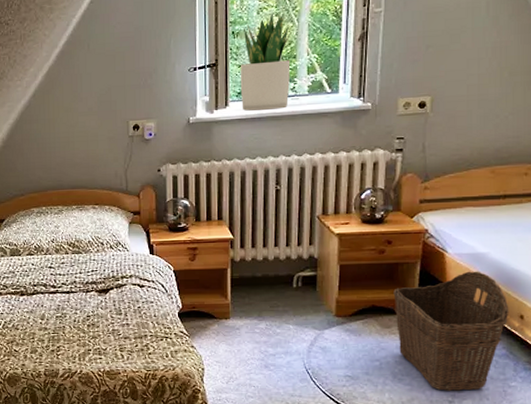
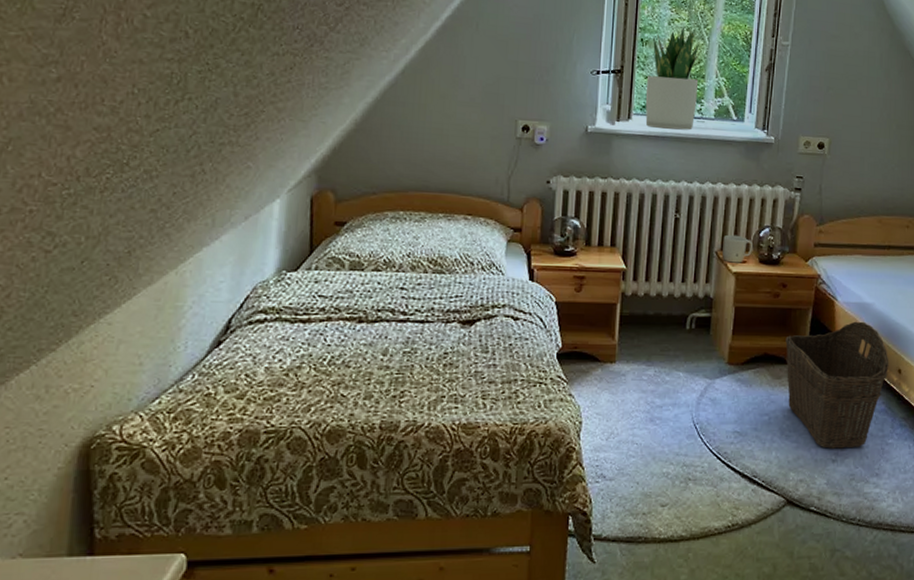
mug: none [324,199,355,225] -> present [722,234,754,263]

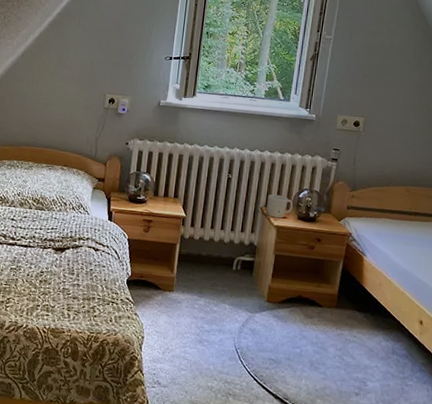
planter: present [645,26,702,131] -> none [207,22,256,107]
wicker basket: present [785,321,889,449] -> none [318,275,412,385]

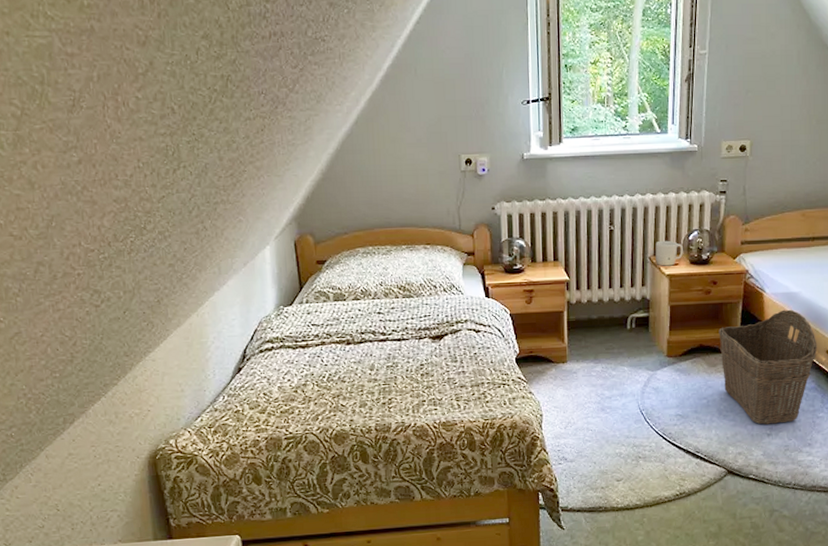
wicker basket: none [318,275,412,385] -> present [719,309,817,425]

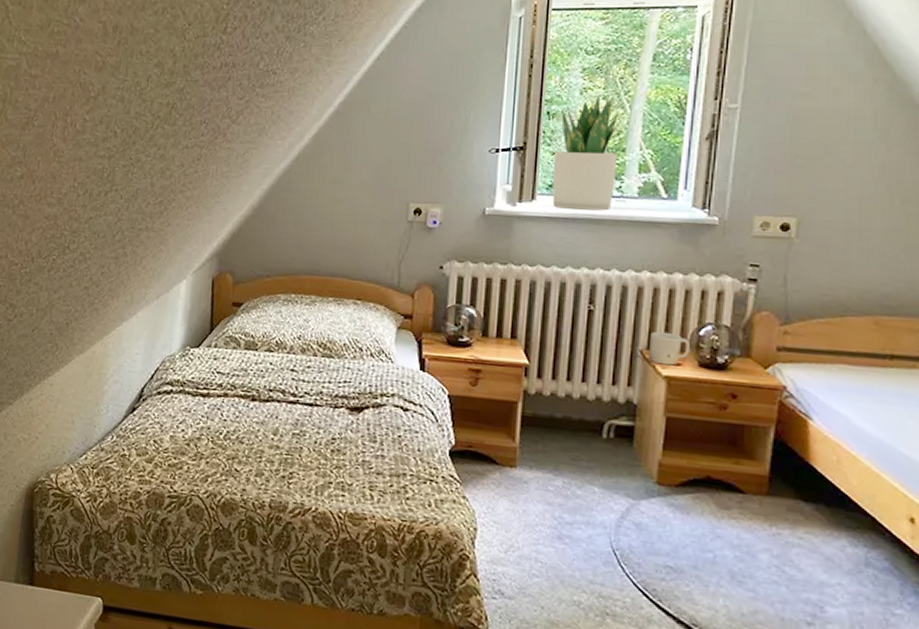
planter: none [573,47,623,149] -> present [552,94,621,211]
wicker basket: present [719,309,817,425] -> none [736,448,895,612]

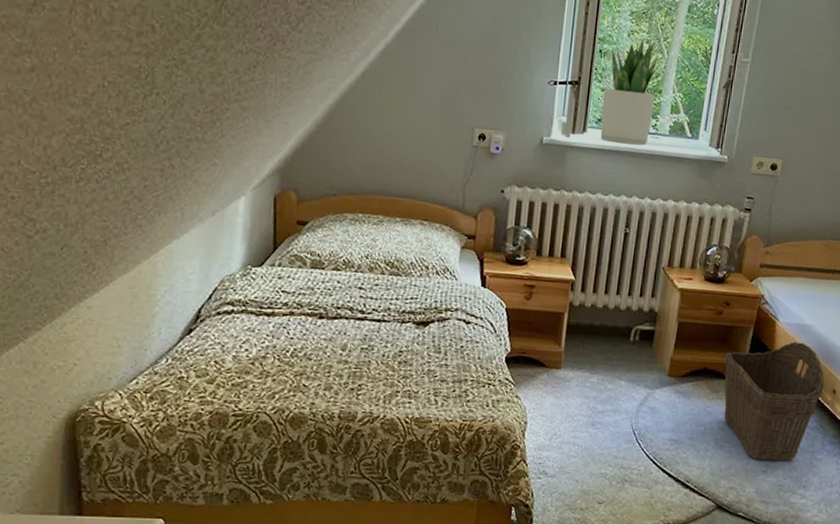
mug: present [649,331,691,366] -> none [669,251,700,280]
wicker basket: none [736,448,895,612] -> present [724,341,825,461]

